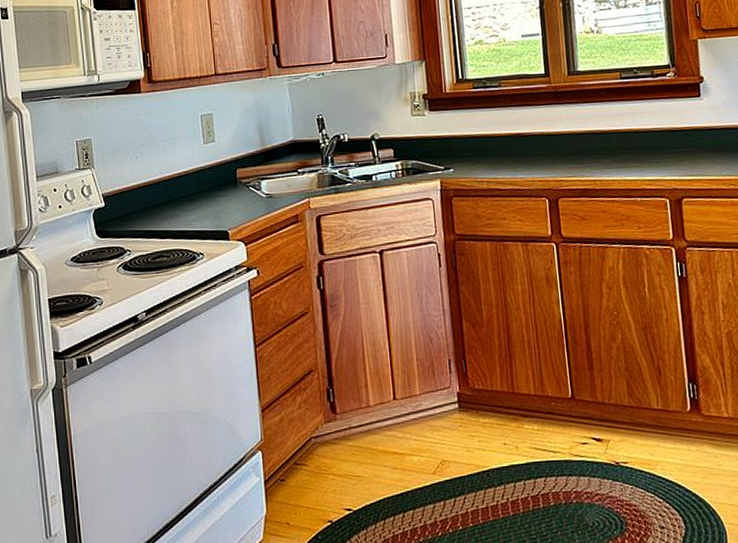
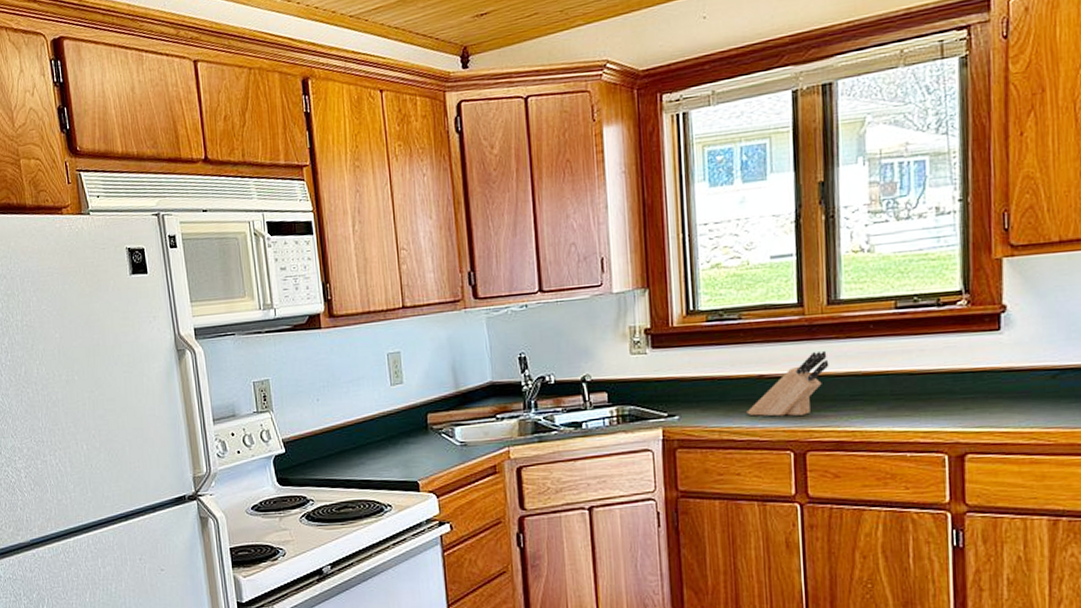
knife block: none [509,112,573,169] -> present [747,350,829,417]

